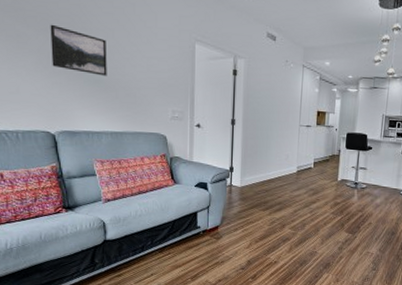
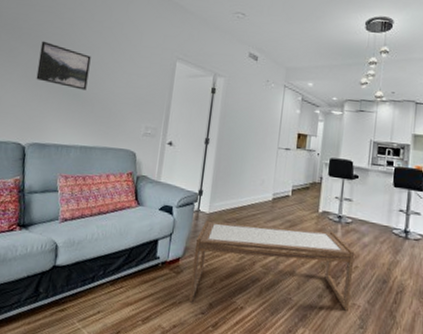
coffee table: none [229,193,368,260] -> present [189,220,354,311]

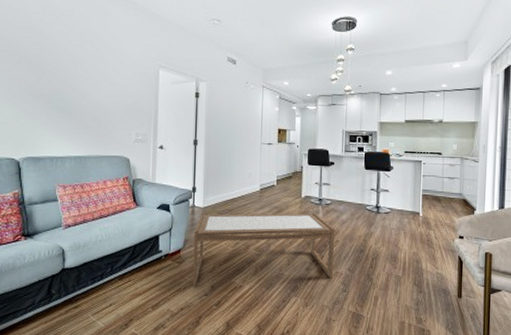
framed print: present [36,41,91,90] -> none [21,57,75,103]

